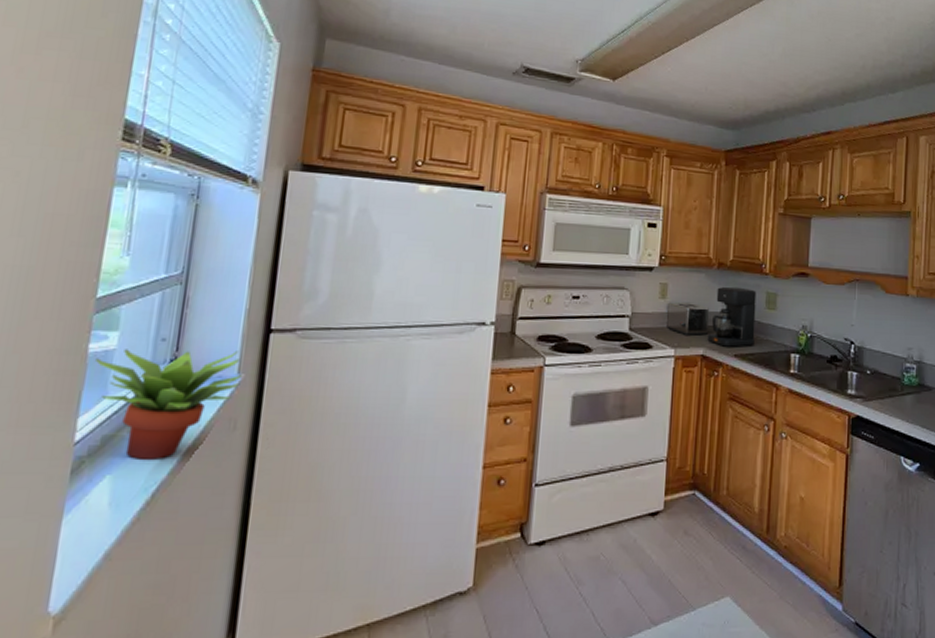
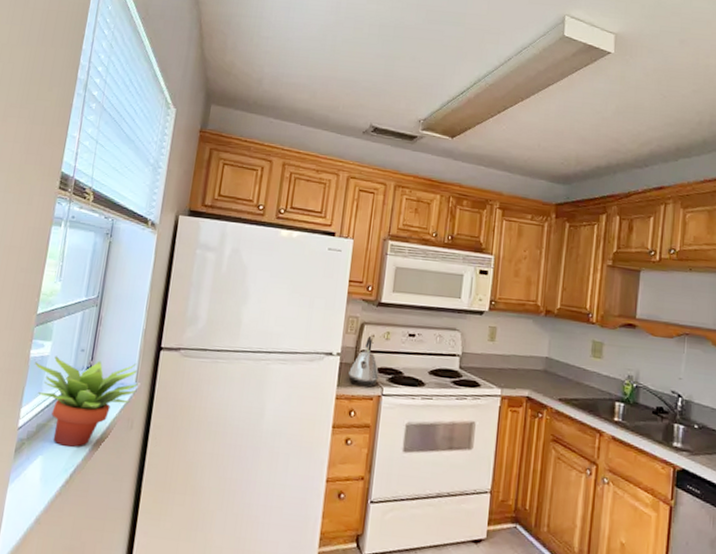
kettle: none [505,301,541,358] -> present [348,336,380,387]
toaster: present [667,302,710,337] -> none [494,345,537,379]
coffee maker: present [707,286,757,347] -> none [533,333,583,392]

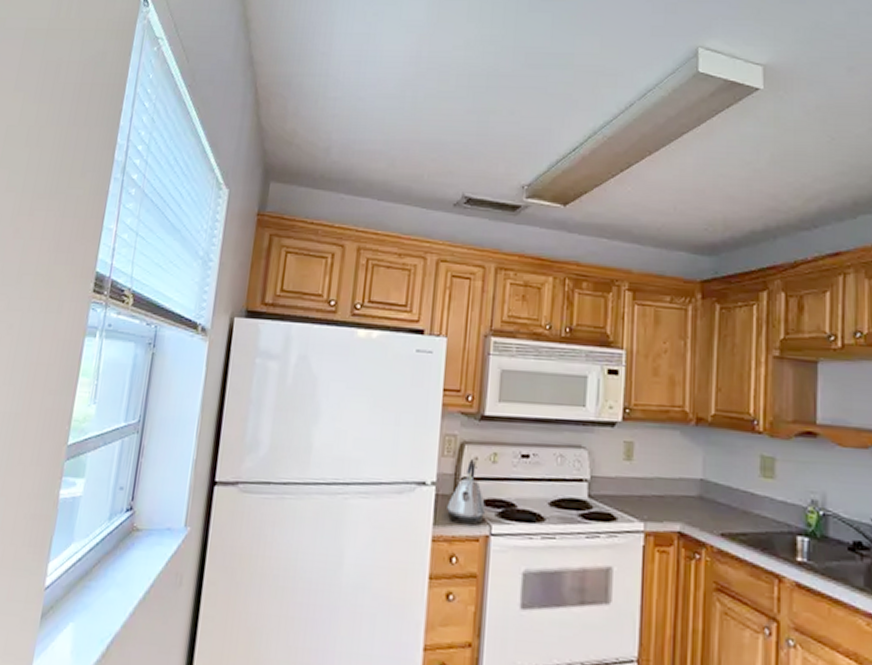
succulent plant: present [34,356,139,447] -> none [64,496,189,611]

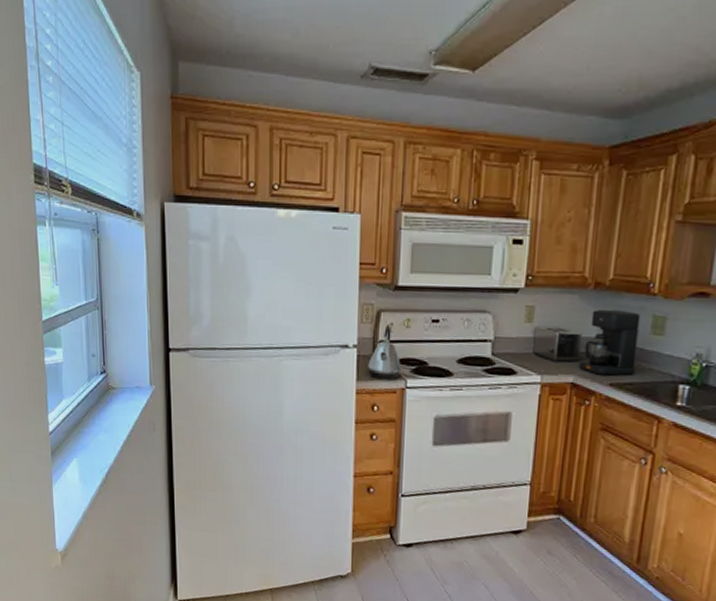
toaster: none [634,465,688,508] -> present [533,326,583,363]
coffee maker: none [685,447,747,524] -> present [579,309,641,376]

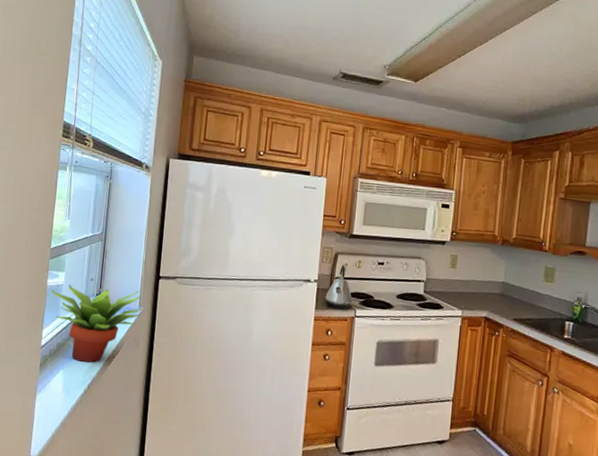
succulent plant: none [50,362,154,449] -> present [51,284,142,363]
toaster: present [533,326,583,363] -> none [456,271,494,301]
coffee maker: present [579,309,641,376] -> none [490,260,536,313]

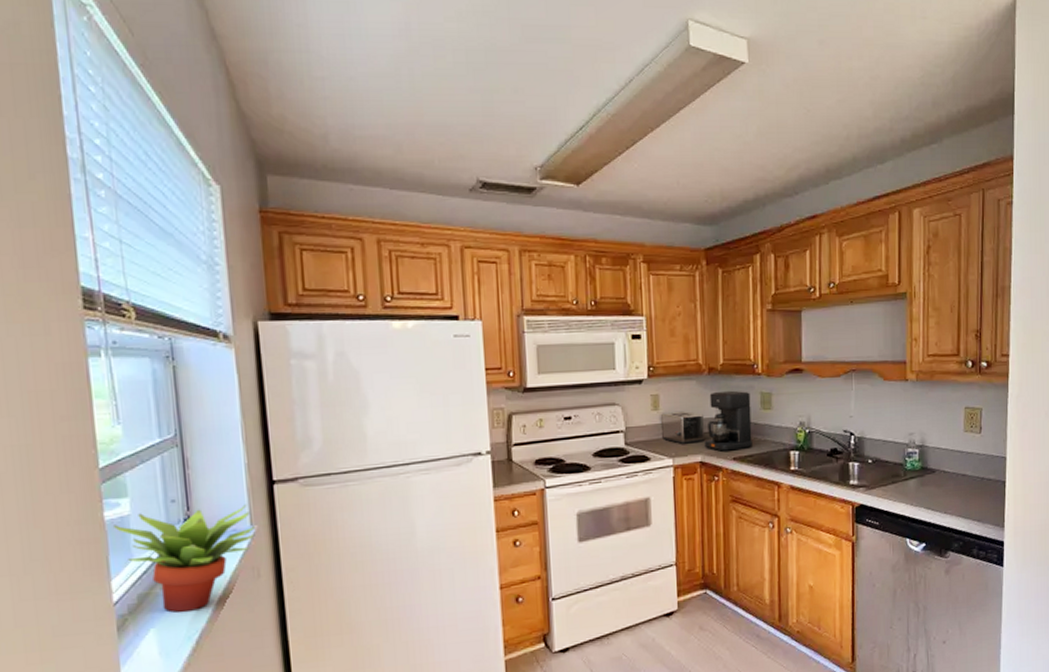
kettle: present [325,265,353,310] -> none [504,427,539,483]
toaster: none [456,271,494,301] -> present [661,411,705,445]
coffee maker: none [490,260,536,313] -> present [704,390,752,451]

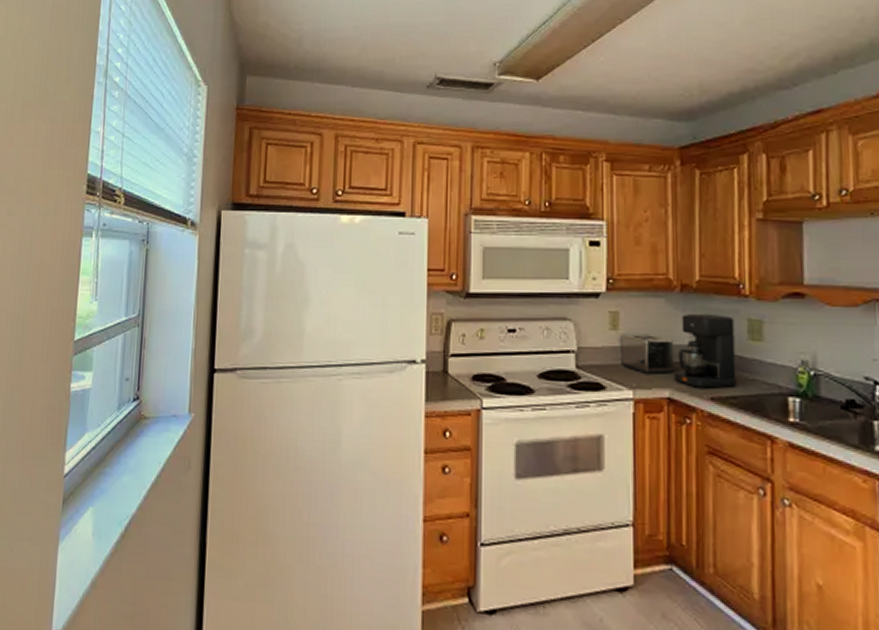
succulent plant: present [112,504,256,613] -> none [75,388,193,495]

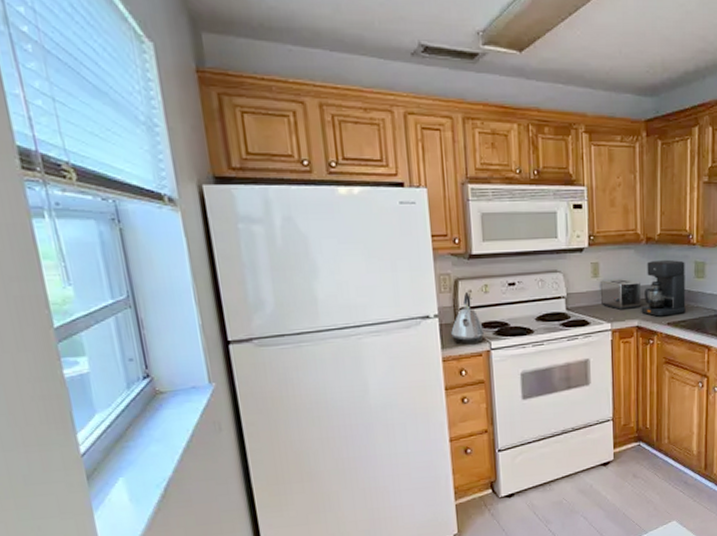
kettle: none [438,336,476,400] -> present [451,292,485,345]

